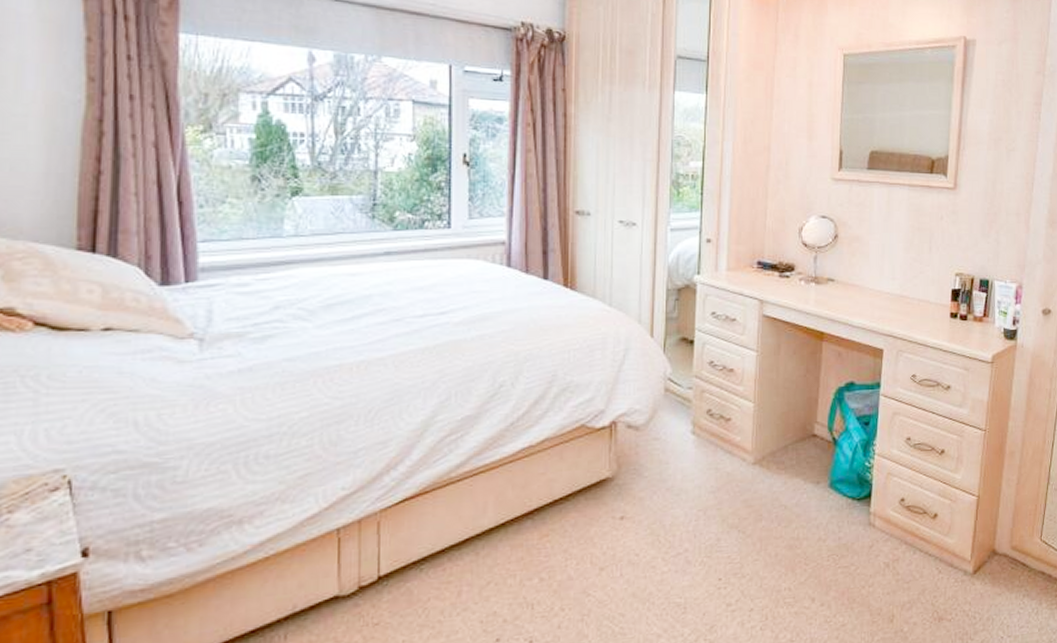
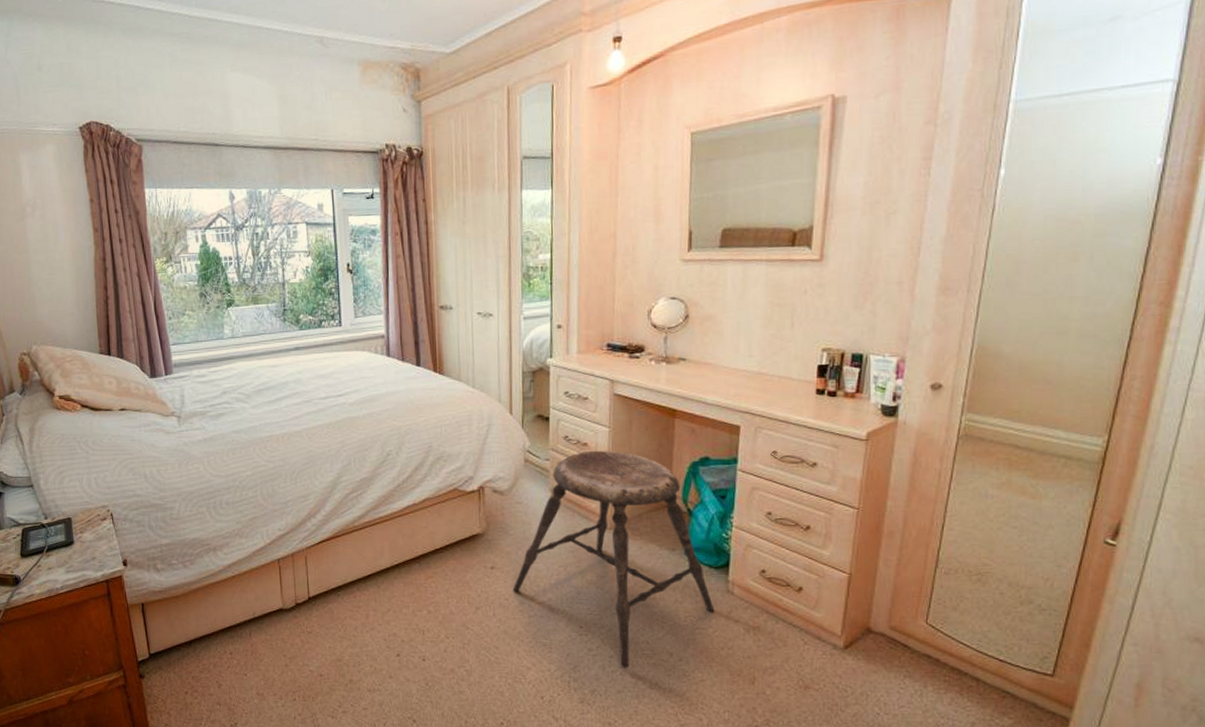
stool: none [644,376,857,622] -> present [512,450,715,668]

